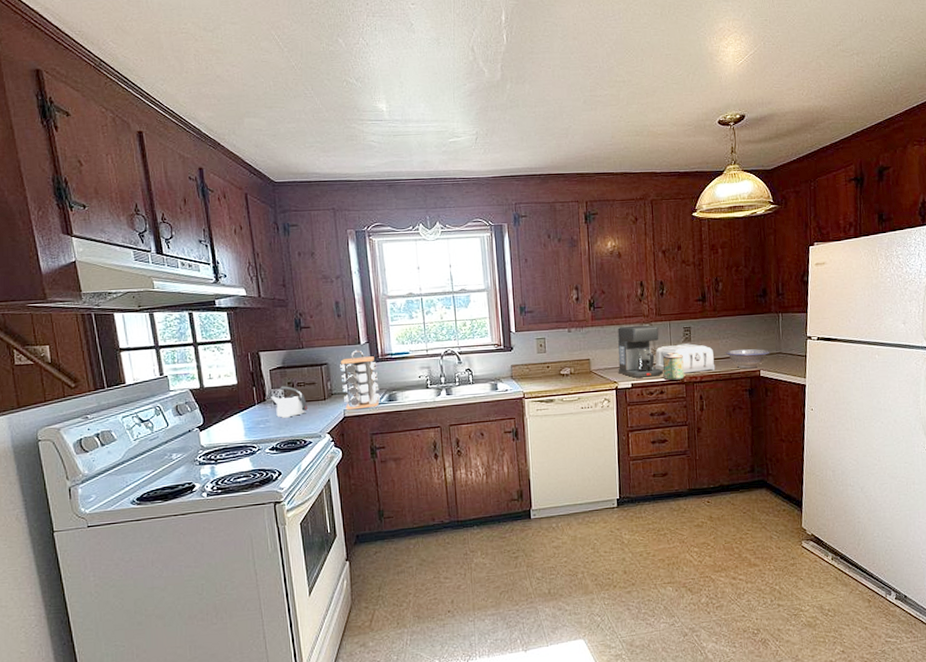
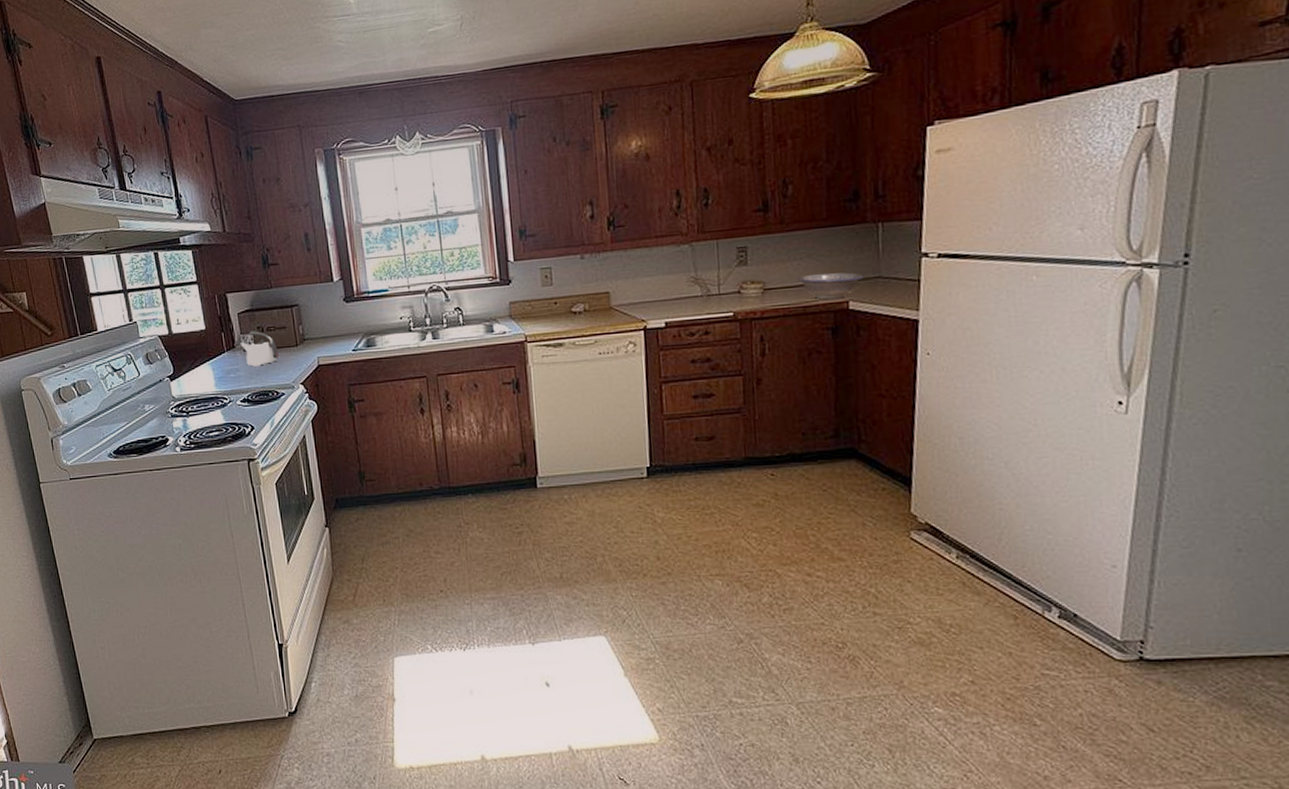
spice rack: present [340,350,380,410] -> none [312,288,357,358]
coffee maker: present [617,325,663,378] -> none [645,246,708,315]
toaster: present [654,343,716,374] -> none [696,268,783,308]
canister: present [662,352,685,381] -> none [707,280,738,317]

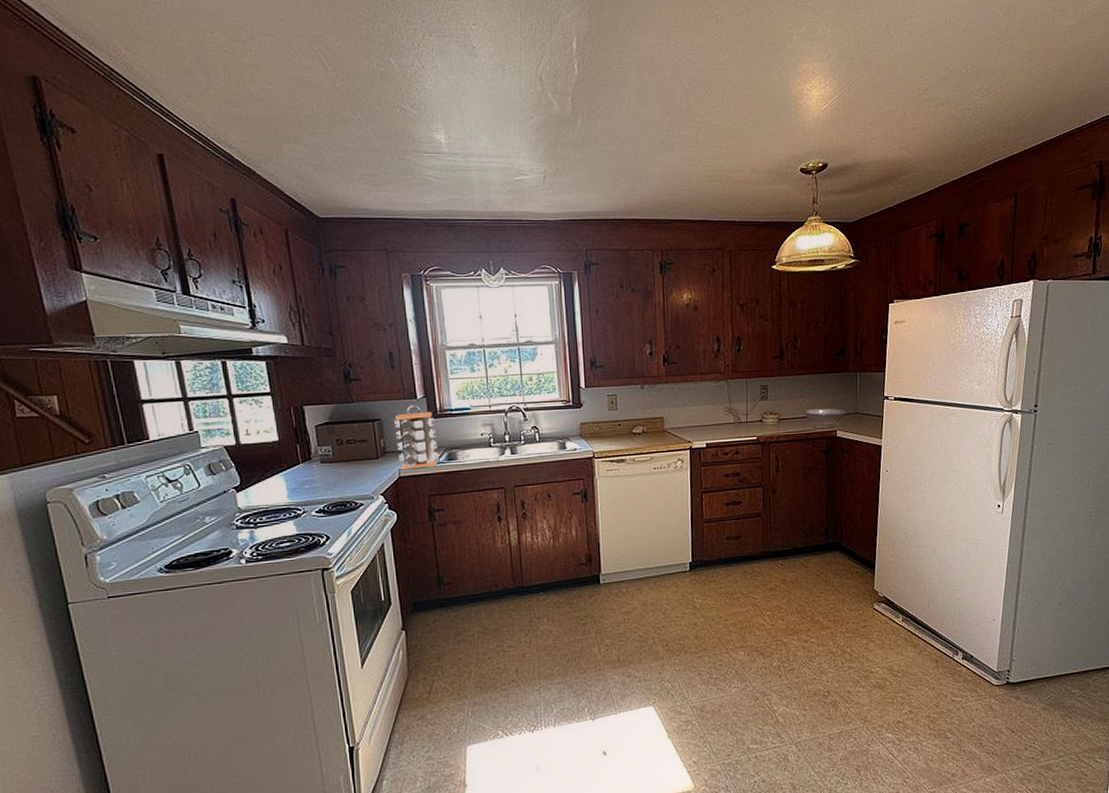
kettle: present [240,331,279,367] -> none [317,443,358,478]
spice rack: none [312,288,357,358] -> present [394,405,439,470]

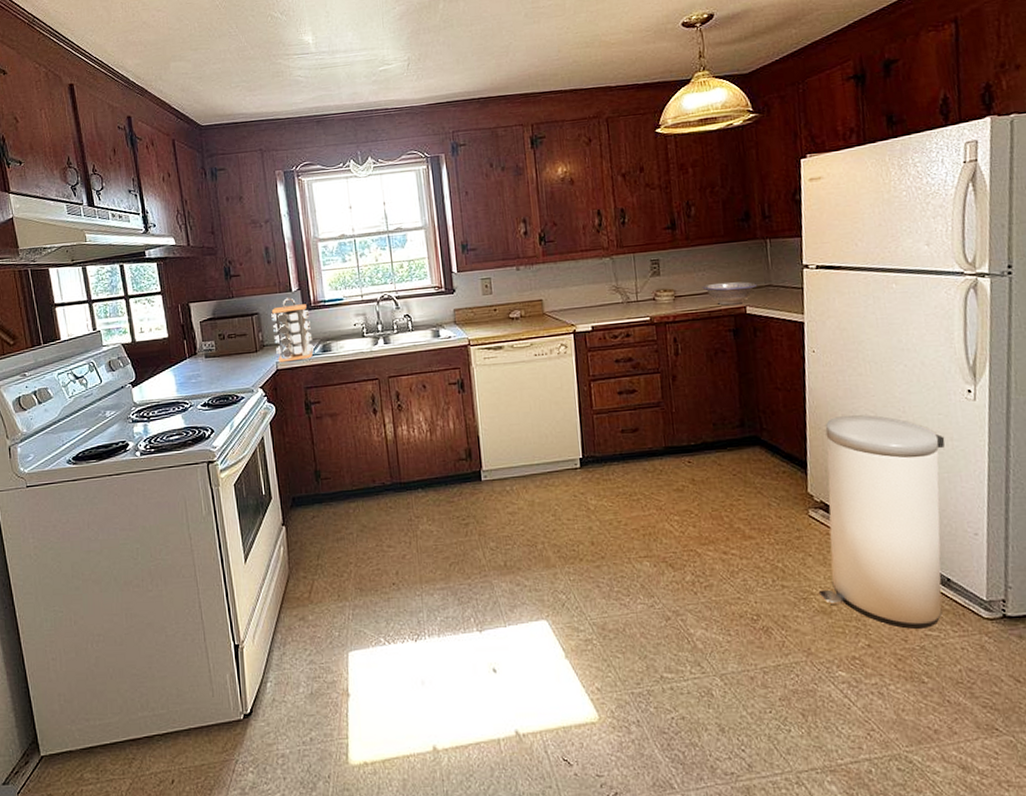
pedal bin: none [876,524,979,697] -> present [818,414,945,629]

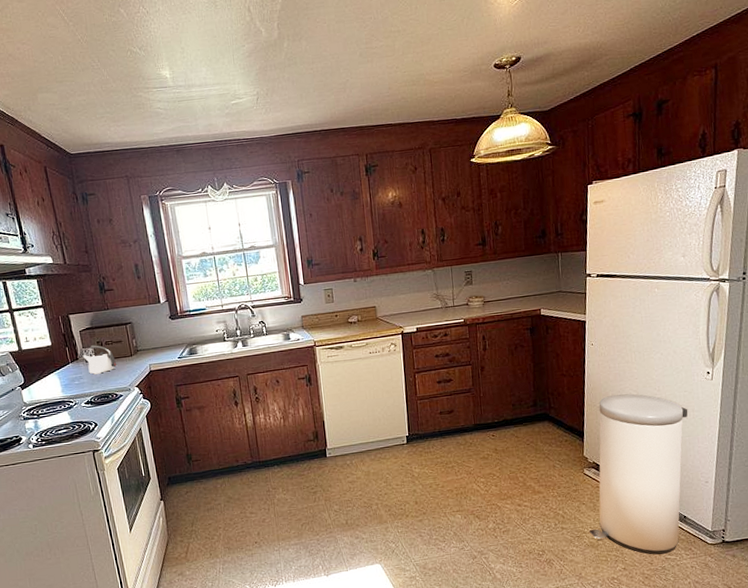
kettle: none [201,338,239,372] -> present [82,345,116,374]
spice rack: present [271,297,314,363] -> none [143,308,182,365]
bowl: present [702,281,758,306] -> none [506,288,550,309]

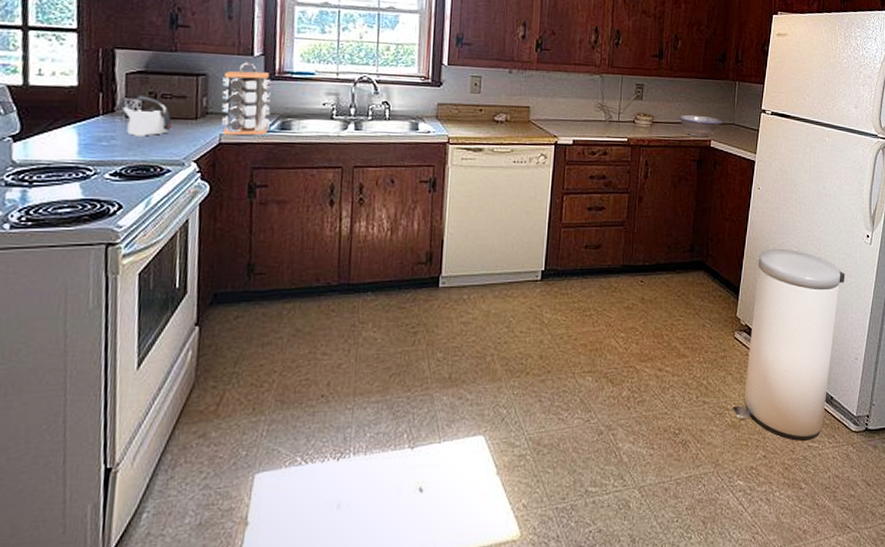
spice rack: none [143,308,182,365] -> present [221,62,272,136]
bowl: none [506,288,550,309] -> present [677,114,723,137]

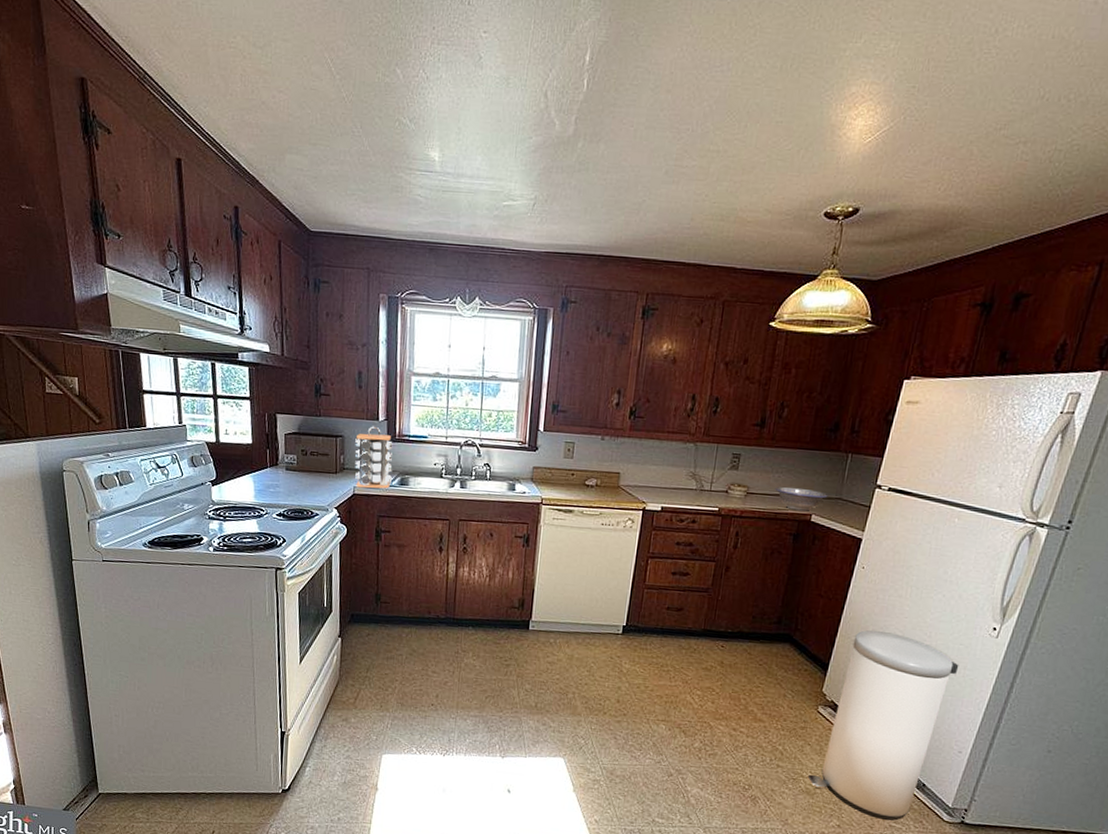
kettle: present [122,95,172,137] -> none [283,452,318,486]

